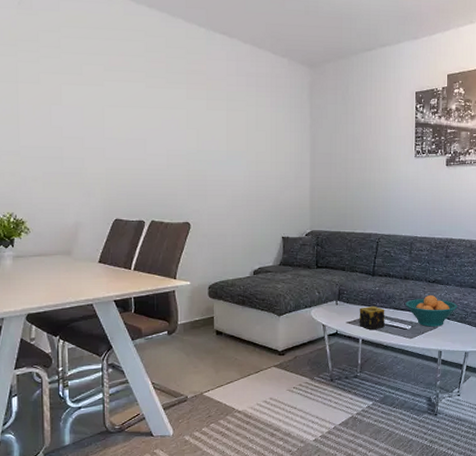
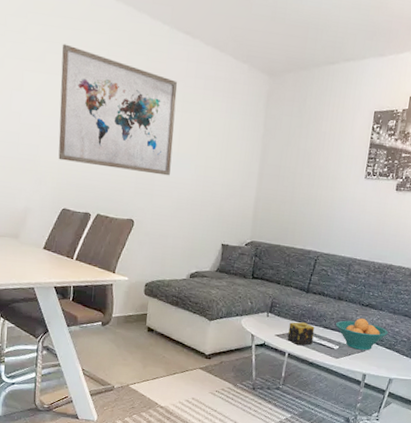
wall art: none [98,54,222,175] -> present [58,43,178,176]

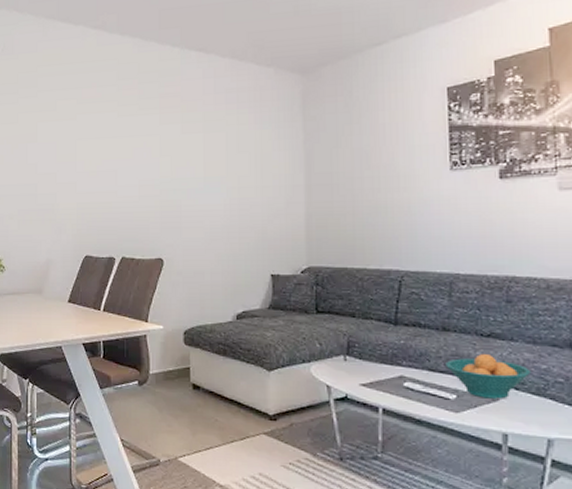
wall art: present [58,43,178,176] -> none [72,88,198,205]
candle: present [287,321,315,346] -> none [377,364,416,397]

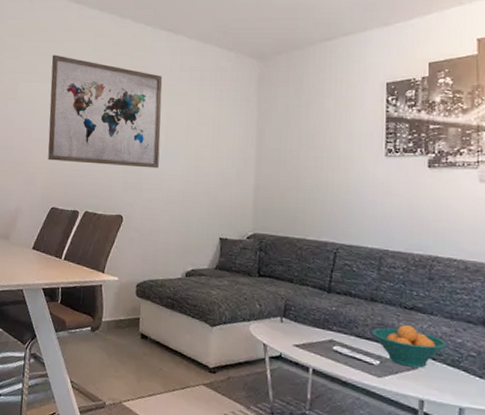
wall art: none [72,88,198,205] -> present [48,54,163,169]

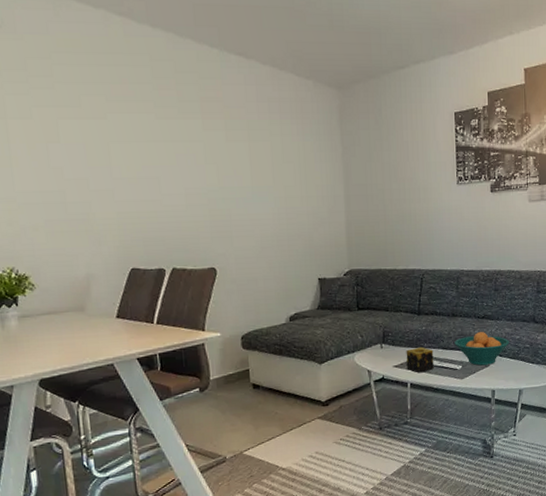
wall art: present [48,54,163,169] -> none [98,83,248,215]
candle: none [309,328,344,360] -> present [406,346,434,373]

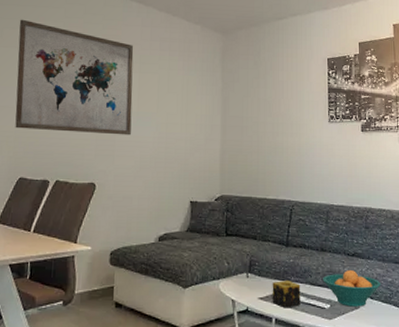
wall art: none [98,83,248,215] -> present [15,19,134,136]

